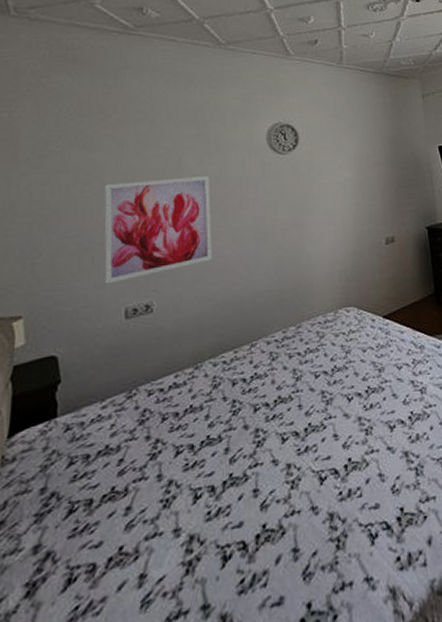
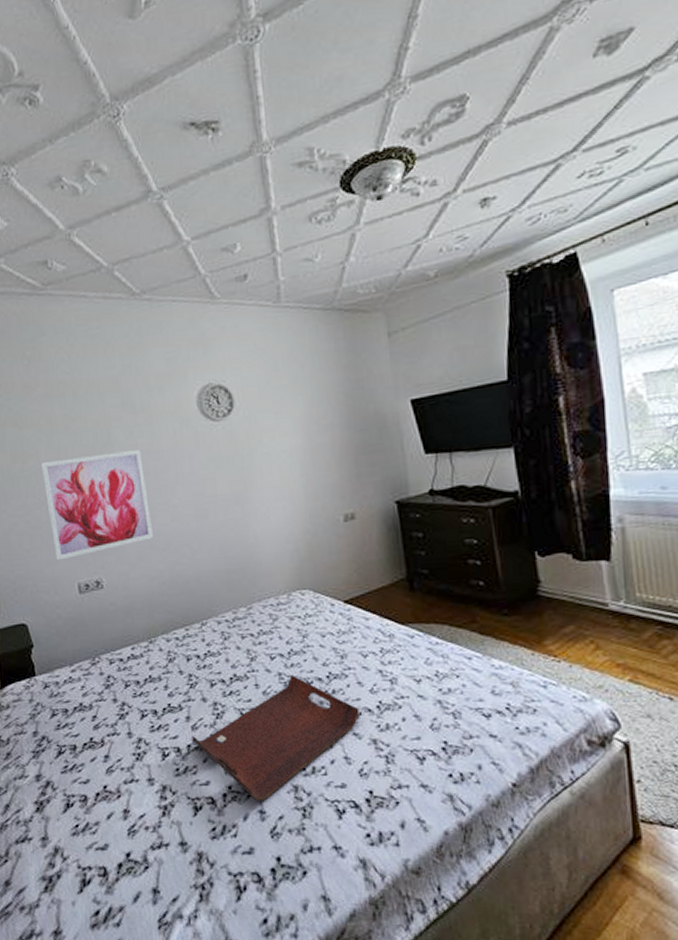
serving tray: none [229,391,394,538] -> present [192,674,360,801]

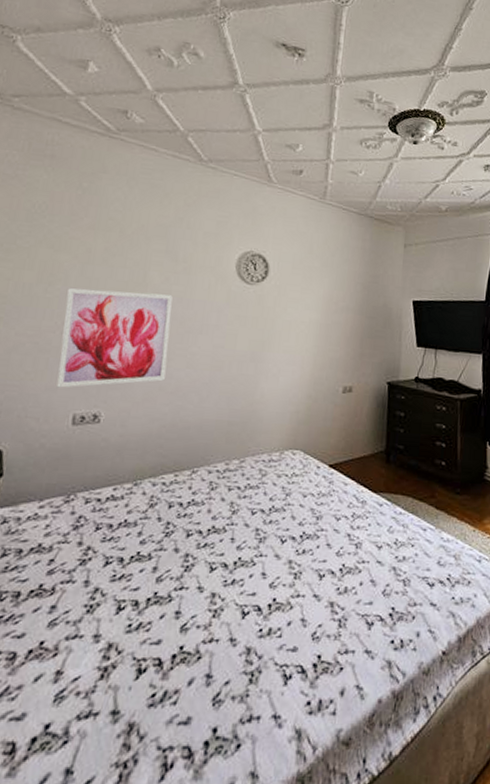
serving tray: present [192,674,360,801] -> none [154,531,324,664]

